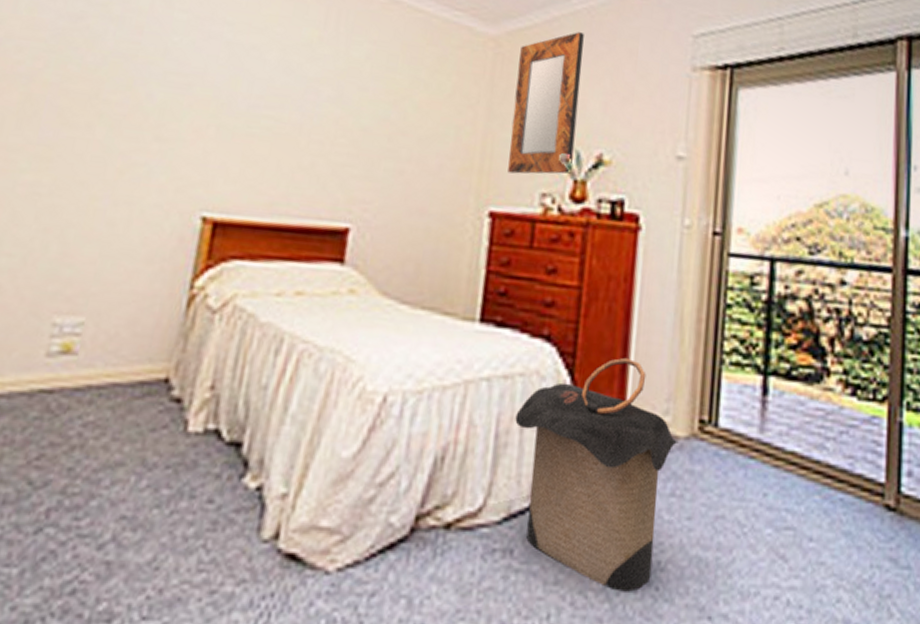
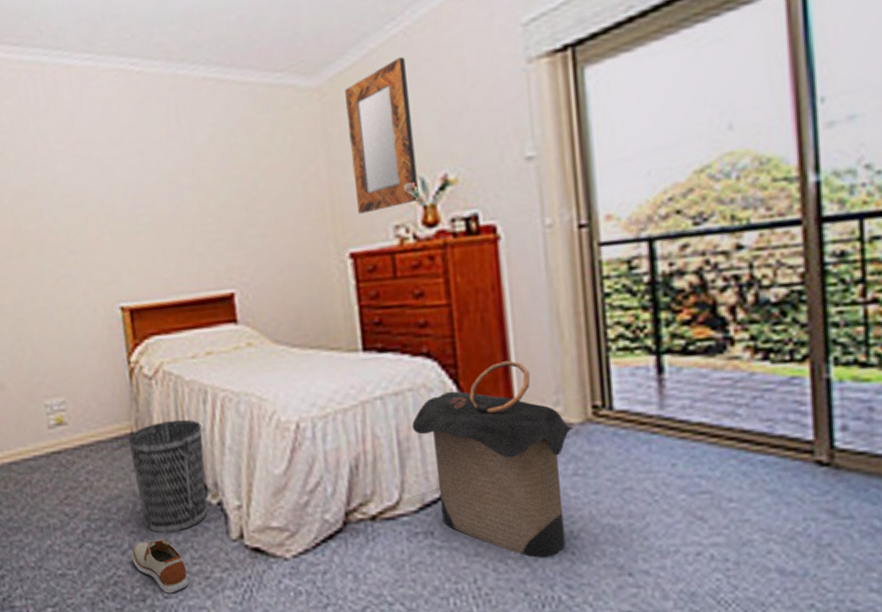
shoe: none [110,530,187,613] -> present [131,539,189,594]
wastebasket: none [145,369,265,524] -> present [128,419,208,534]

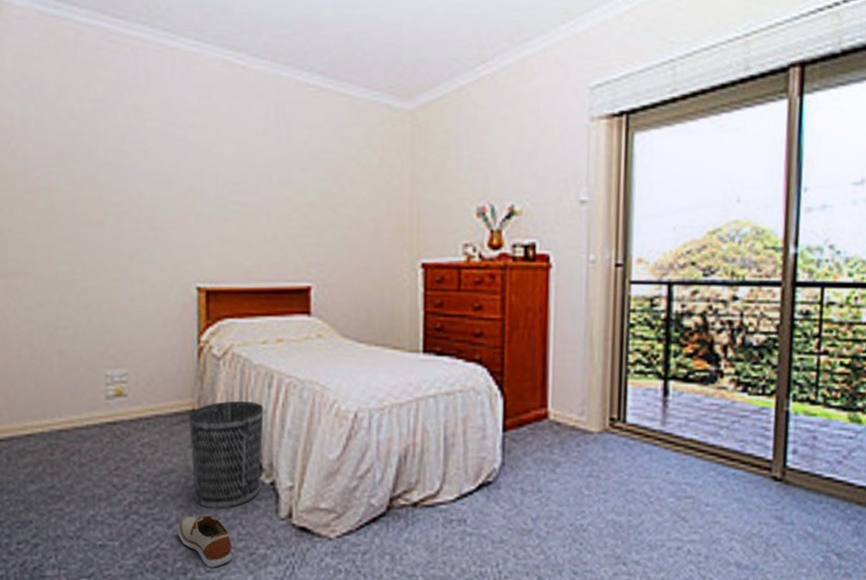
home mirror: present [345,57,419,214] -> none [433,97,490,230]
laundry hamper: present [412,360,574,558] -> none [459,373,593,547]

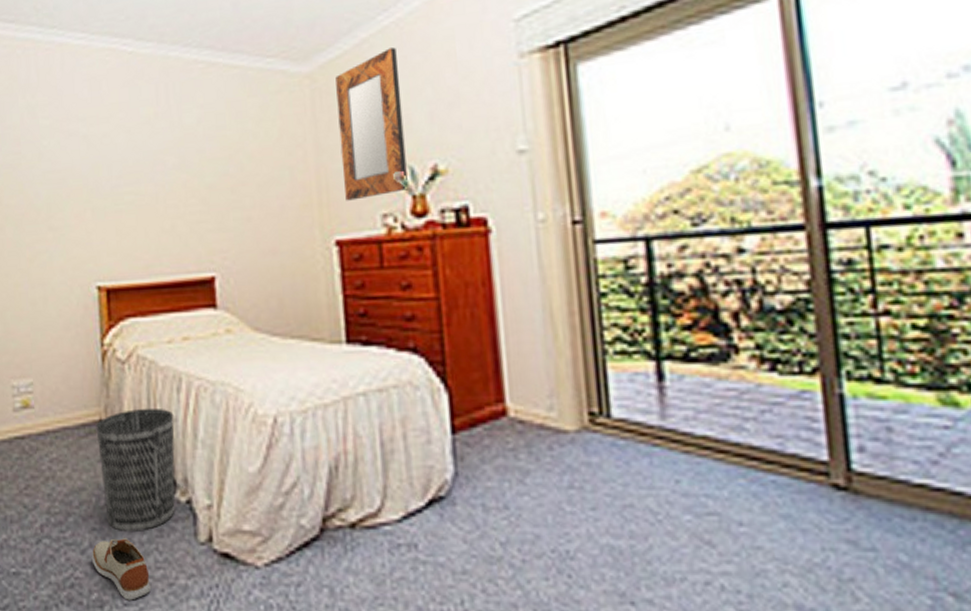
home mirror: none [433,97,490,230] -> present [335,47,408,201]

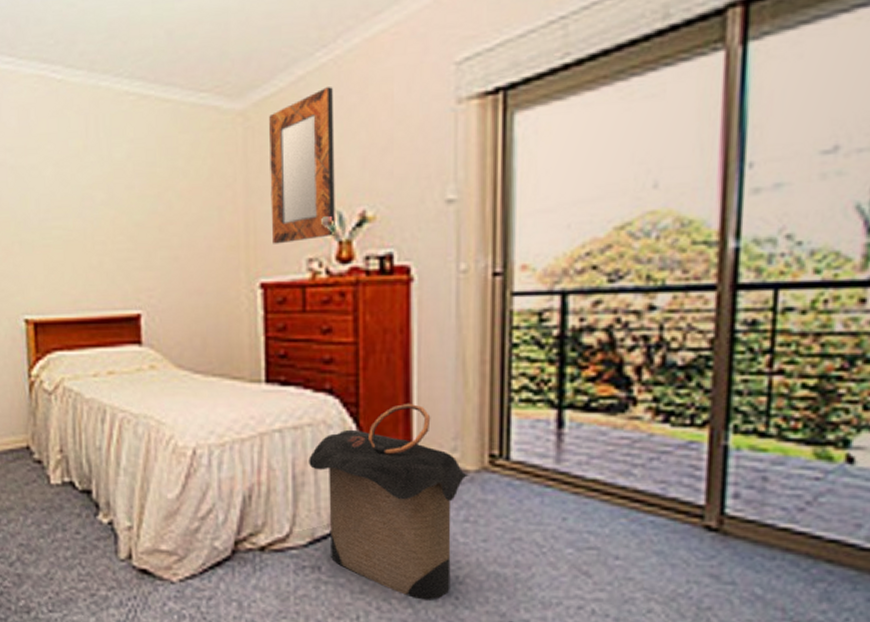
shoe: present [91,538,151,600] -> none [19,553,74,608]
wastebasket: present [96,408,175,533] -> none [23,436,98,549]
laundry hamper: none [396,359,569,580] -> present [309,403,469,601]

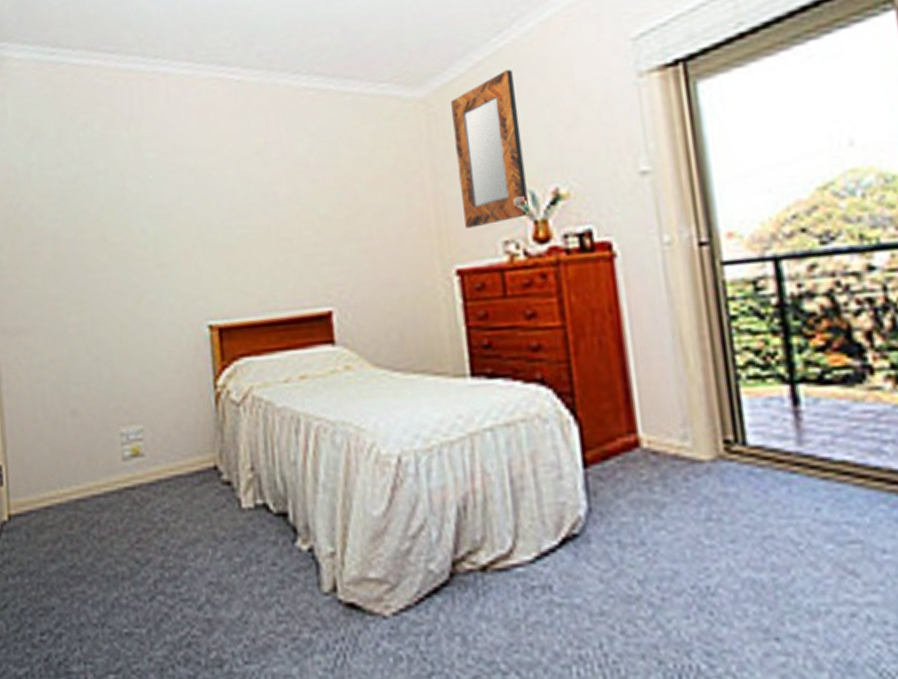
laundry hamper: present [309,403,469,601] -> none [525,388,705,618]

